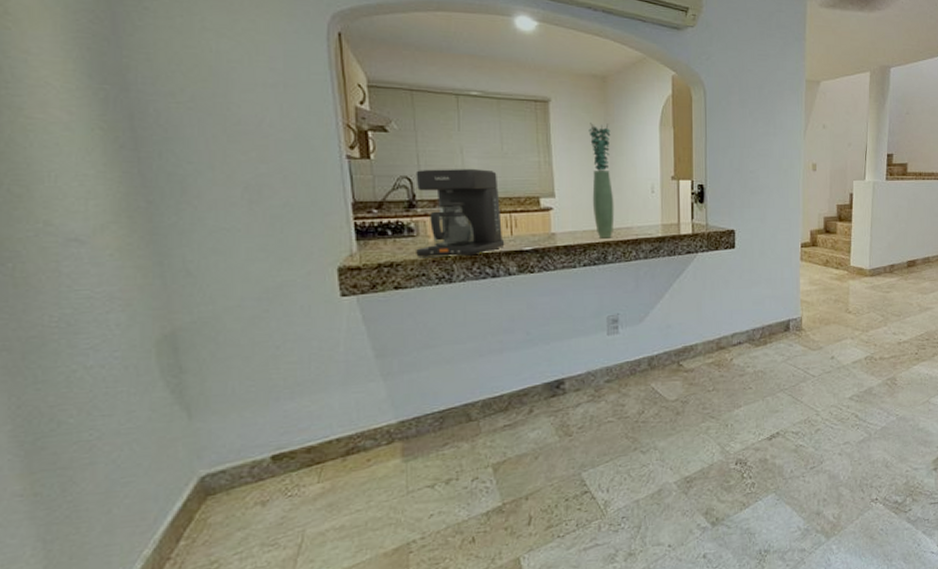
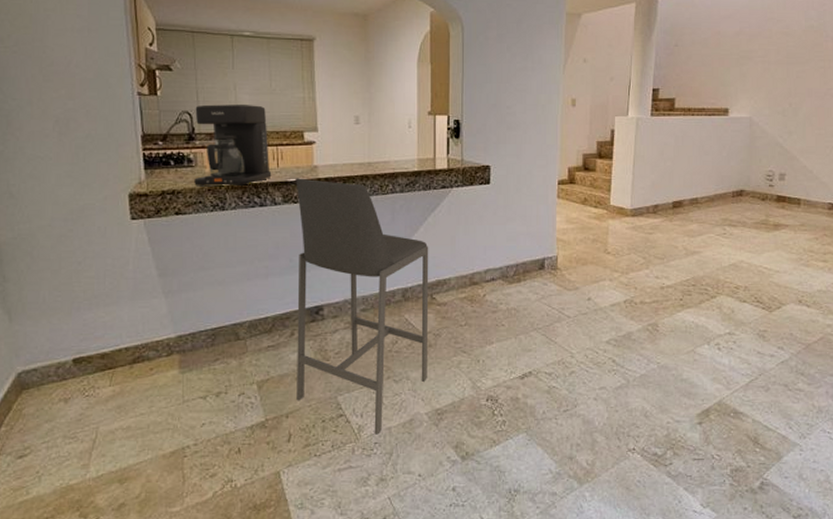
bar stool: none [532,246,676,509] -> present [296,178,429,435]
vase: present [589,123,615,238] -> none [350,60,373,172]

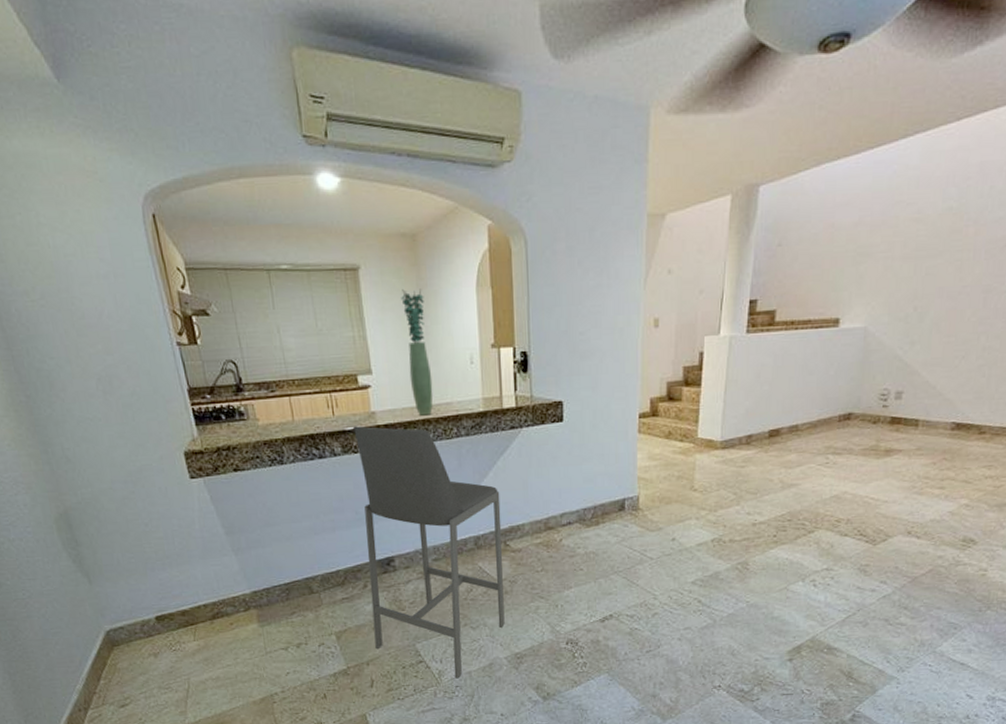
coffee maker: present [194,104,272,187] -> none [239,348,328,441]
vase: none [350,60,373,172] -> present [401,289,434,416]

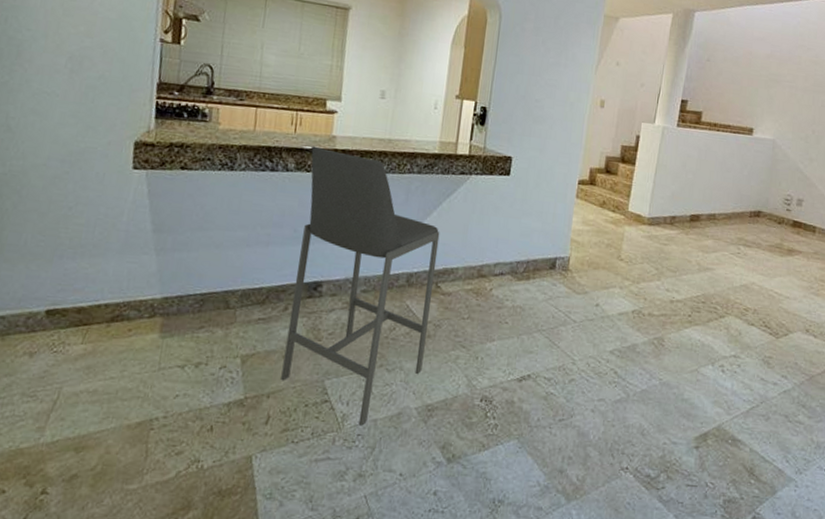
vase: present [401,289,434,416] -> none [374,34,404,148]

